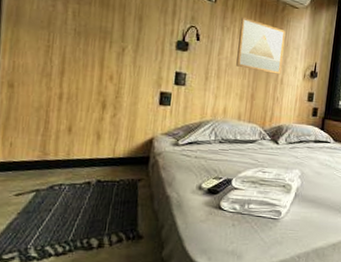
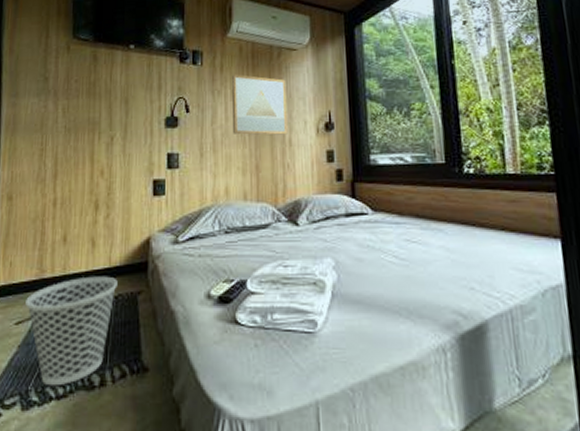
wastebasket: none [26,163,120,246] -> present [25,276,118,387]

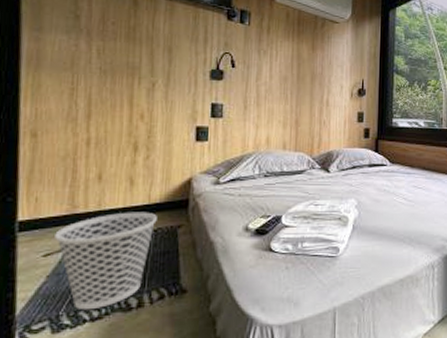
wall art: present [231,74,288,135] -> none [276,38,327,96]

